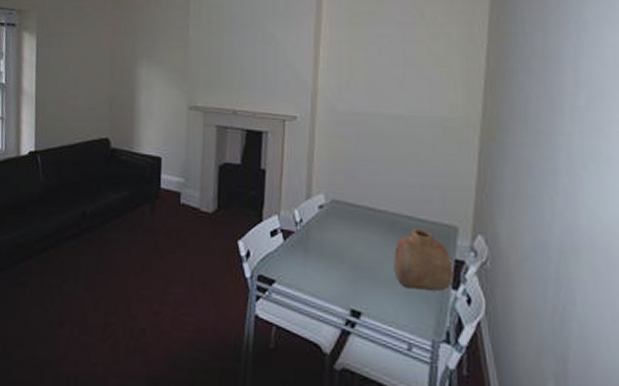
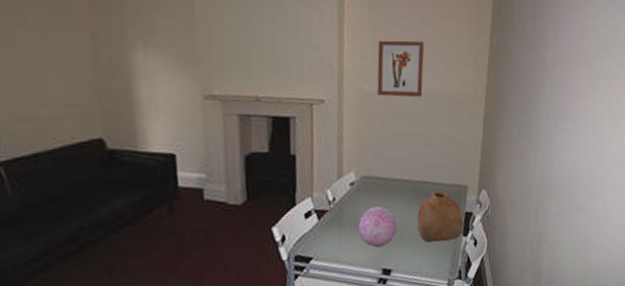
decorative orb: none [326,235,369,282] -> present [358,206,397,247]
wall art: none [352,59,406,120] -> present [377,40,425,98]

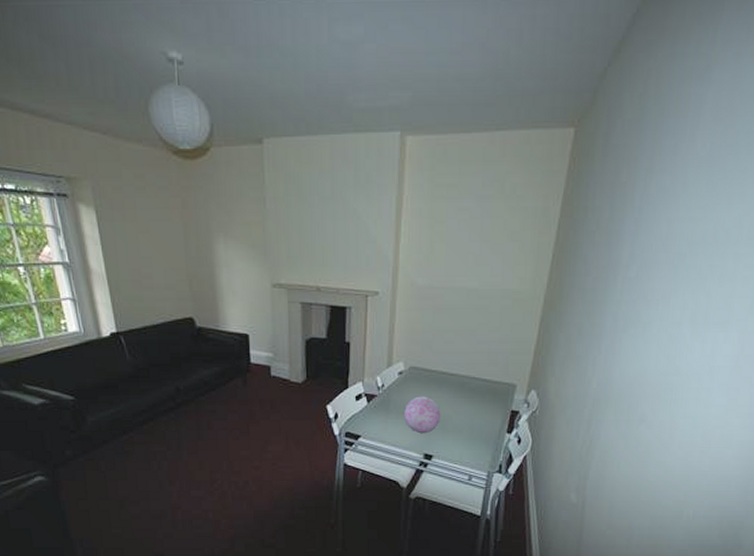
wall art: present [377,40,425,98] -> none [430,234,483,293]
vase: present [417,191,464,243] -> none [461,387,509,435]

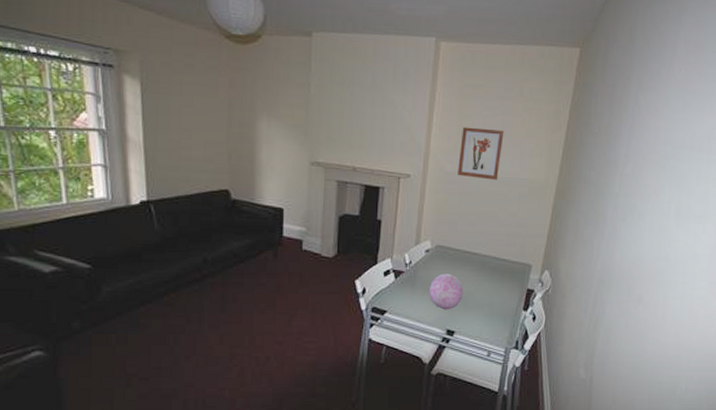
wall art: none [430,234,483,293] -> present [457,127,504,180]

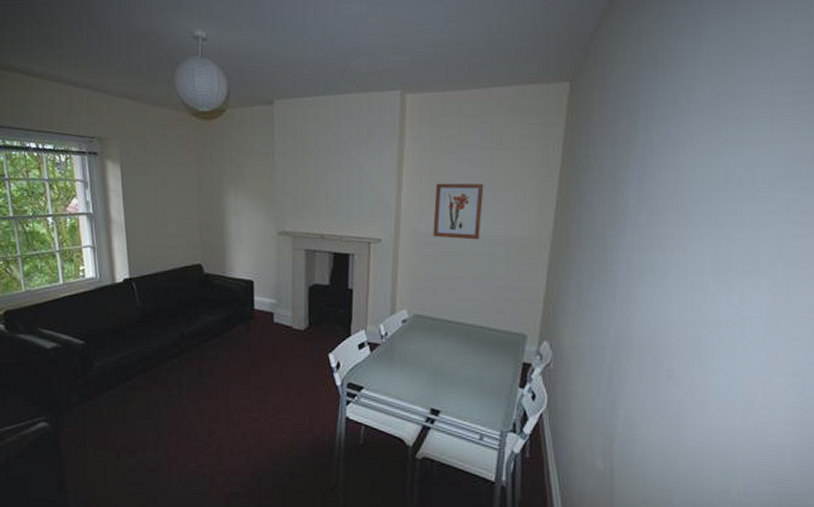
decorative orb: present [429,273,463,309] -> none [409,346,447,385]

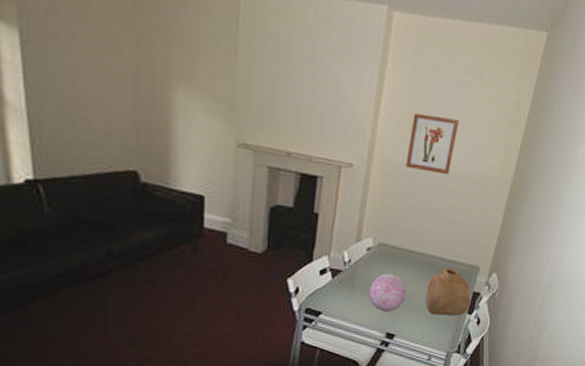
decorative orb: none [409,346,447,385] -> present [369,273,406,311]
vase: none [469,336,521,390] -> present [425,267,471,316]

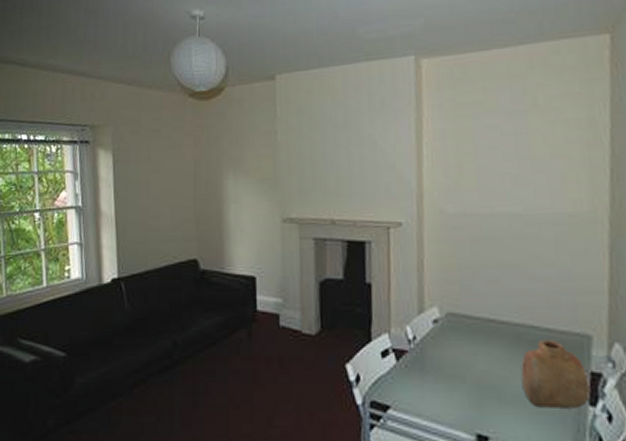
decorative orb: present [369,273,406,311] -> none [444,352,494,403]
wall art: present [406,113,460,175] -> none [462,153,521,220]

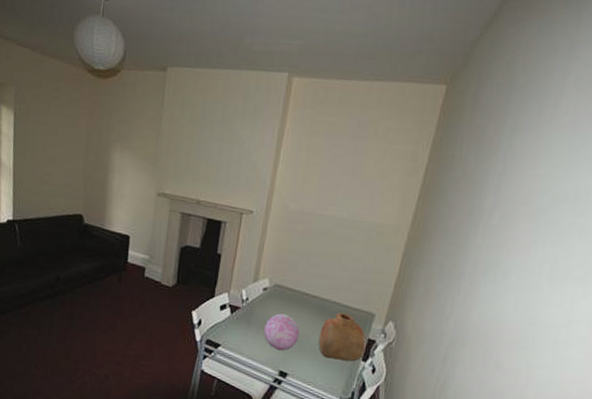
decorative orb: none [444,352,494,403] -> present [264,313,300,350]

